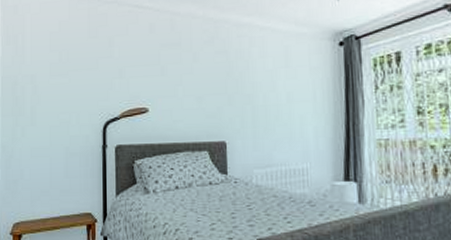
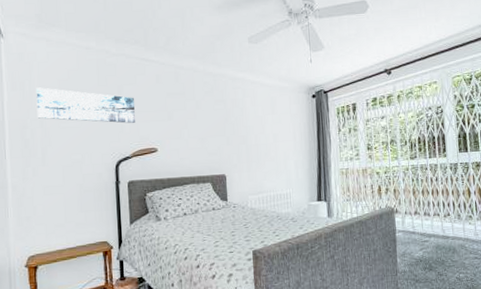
wall art: none [28,41,125,79] -> present [36,87,135,123]

